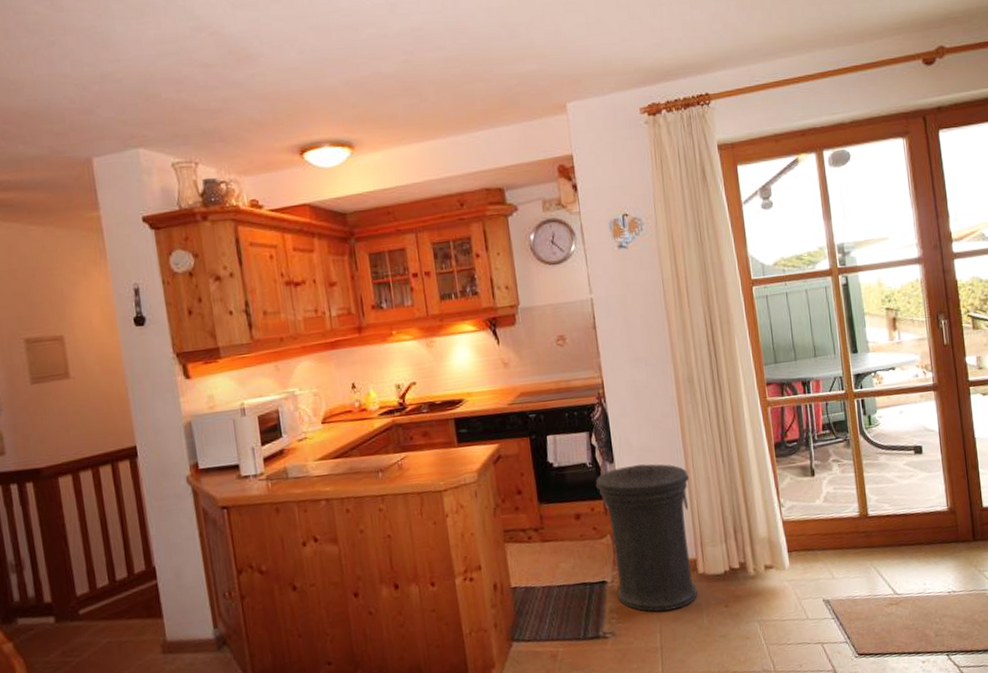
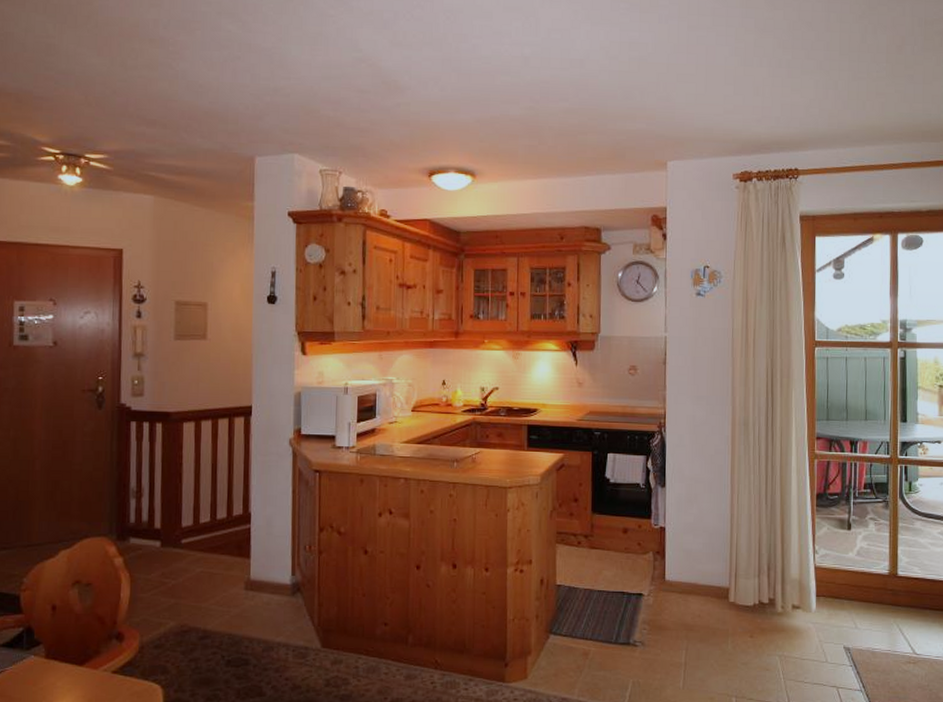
trash can: present [595,464,698,612] -> none [645,493,732,631]

